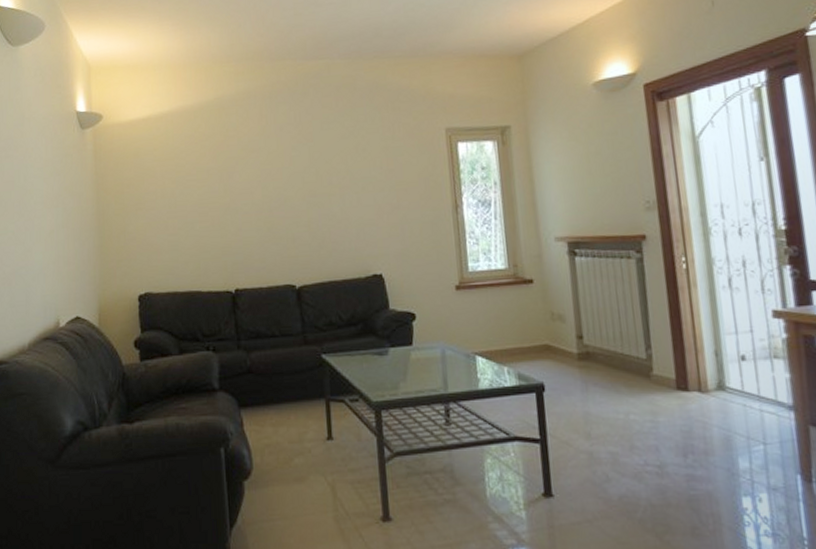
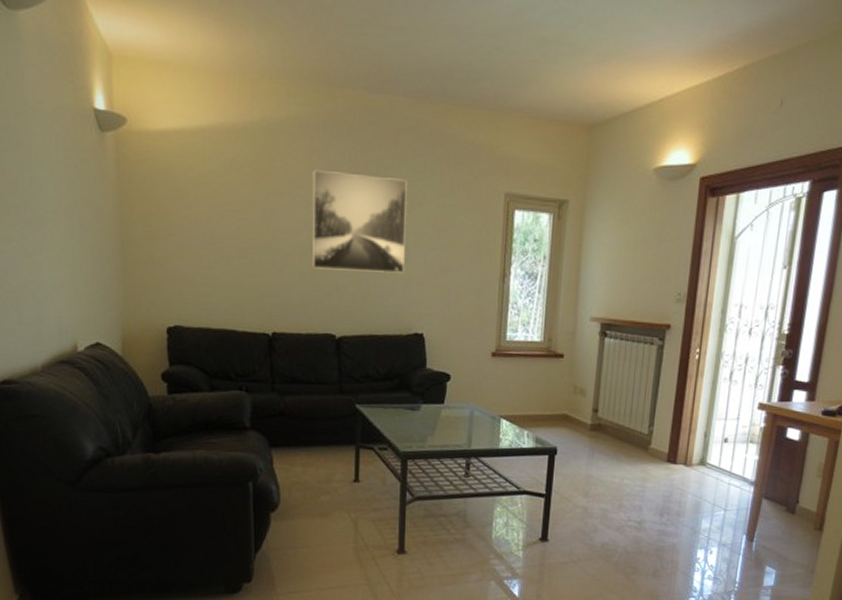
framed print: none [262,130,356,223] -> present [312,169,407,273]

